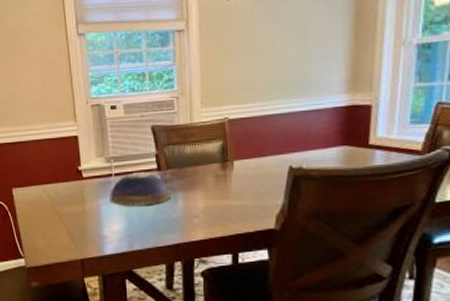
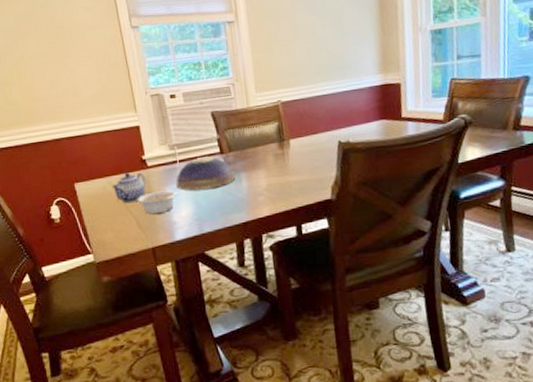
teapot: none [46,182,81,213] -> present [111,172,147,204]
legume: none [70,203,109,225] -> present [137,190,176,214]

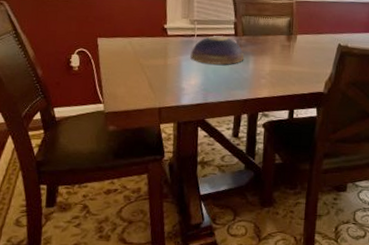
teapot: present [111,172,147,204] -> none [131,37,164,65]
legume: present [137,190,176,214] -> none [153,58,189,78]

